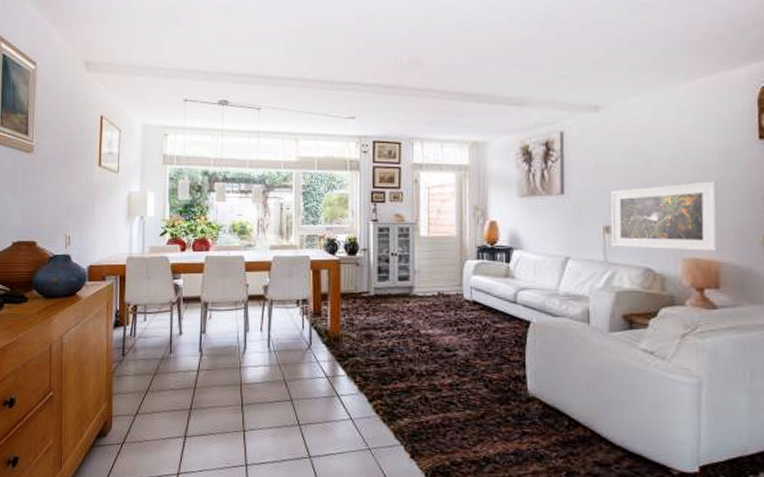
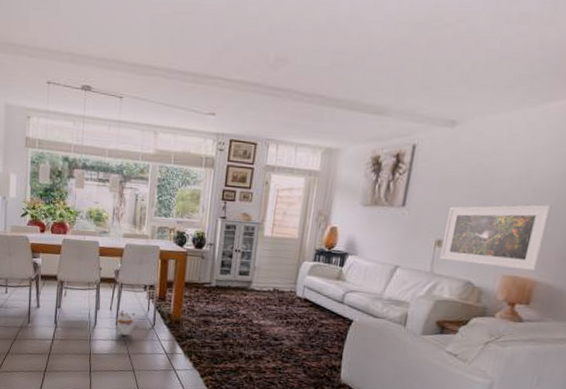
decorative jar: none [268,331,294,359] -> present [116,310,139,336]

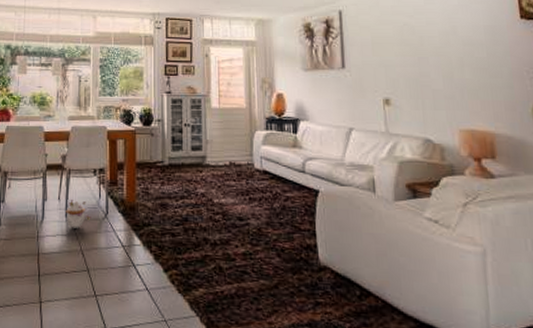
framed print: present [439,204,552,272] -> none [388,57,491,124]

